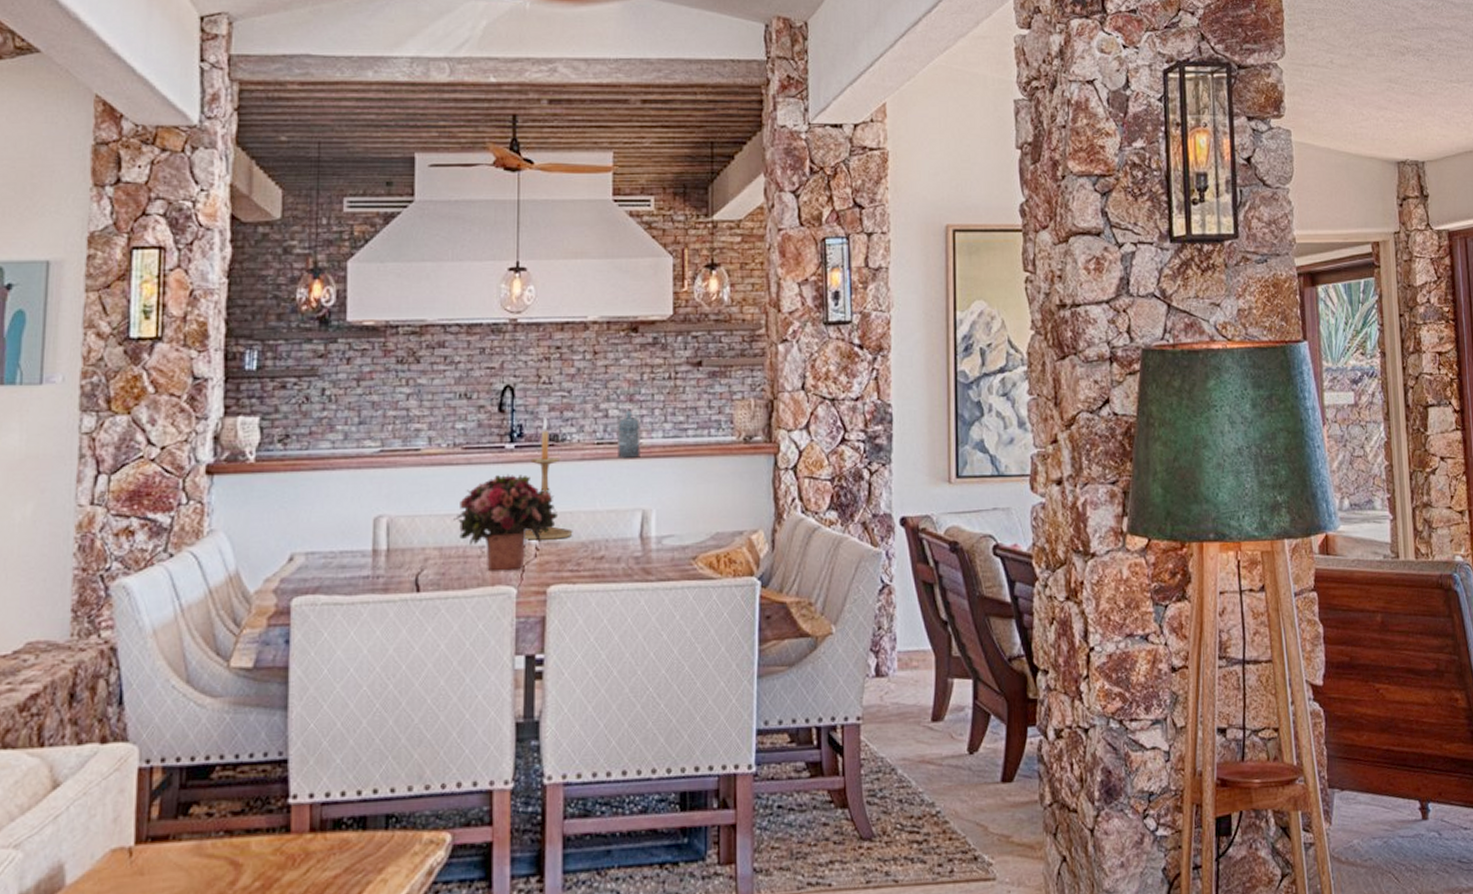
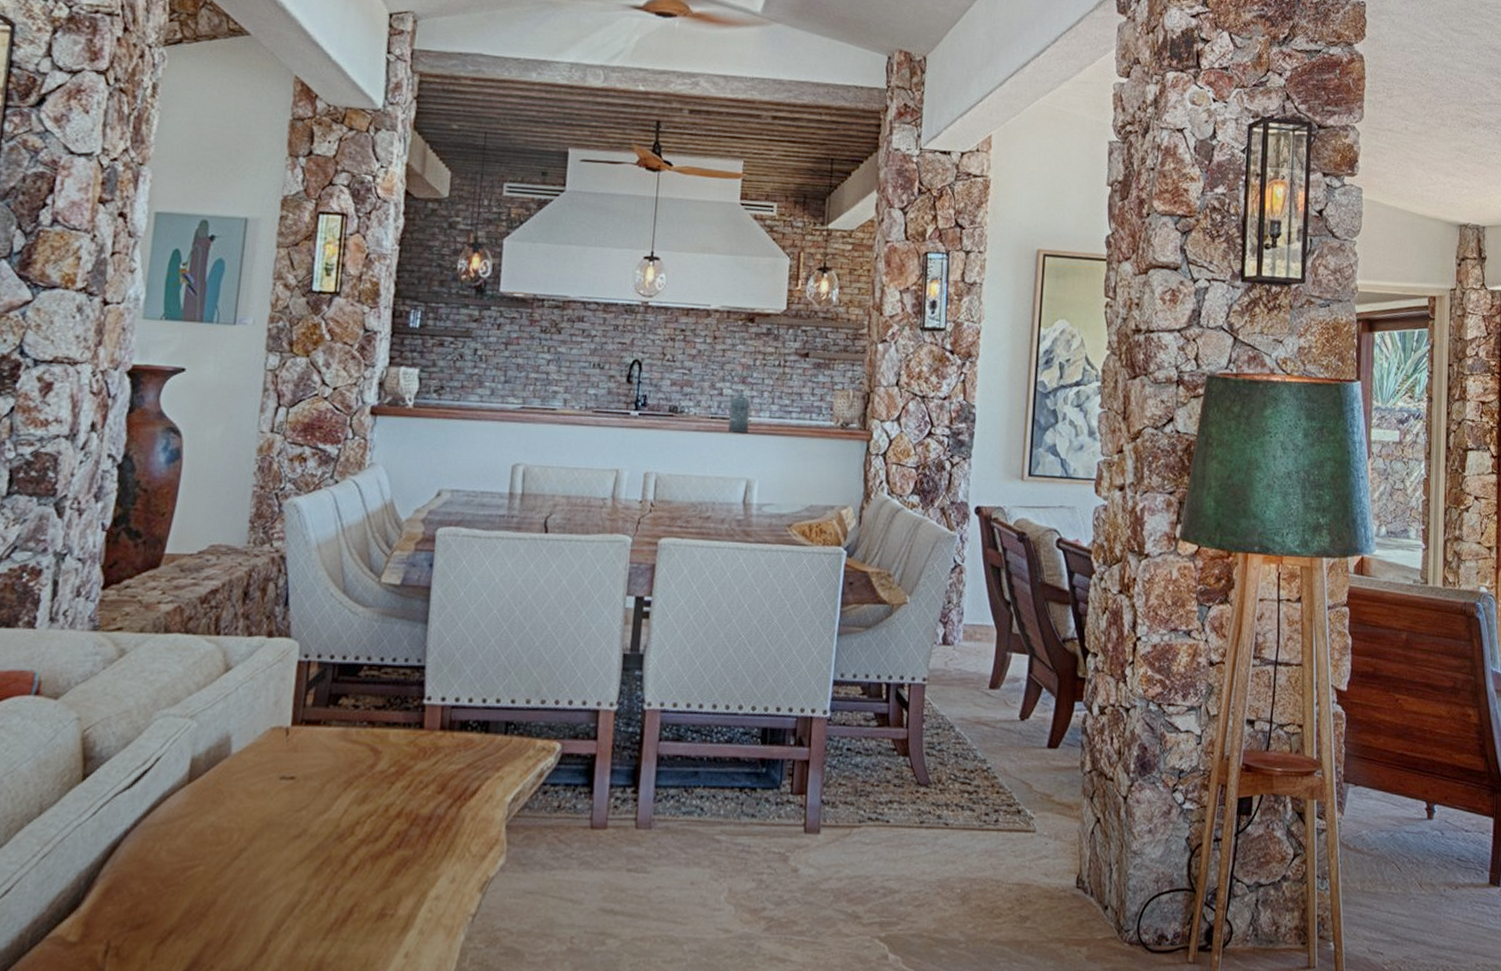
bouquet: present [454,474,559,572] -> none [581,437,673,522]
candlestick: present [524,417,573,541] -> none [641,390,685,499]

